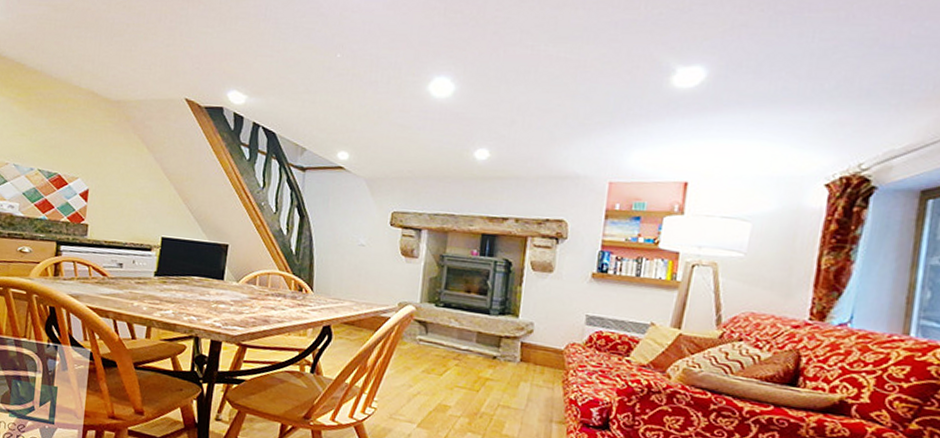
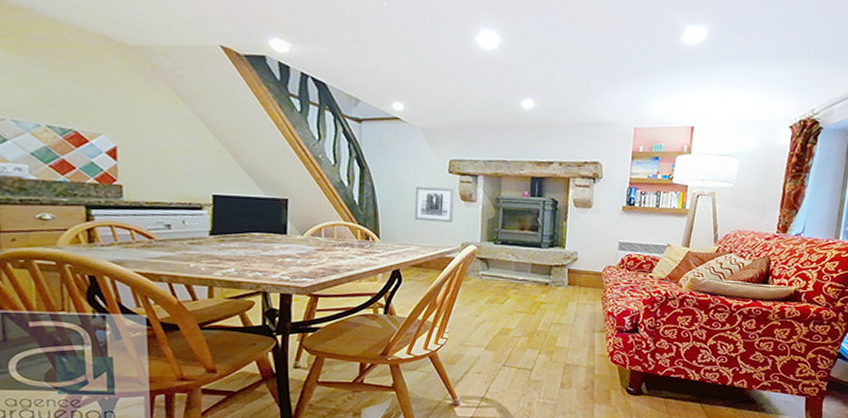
wall art: none [350,238,396,279] -> present [414,186,455,222]

